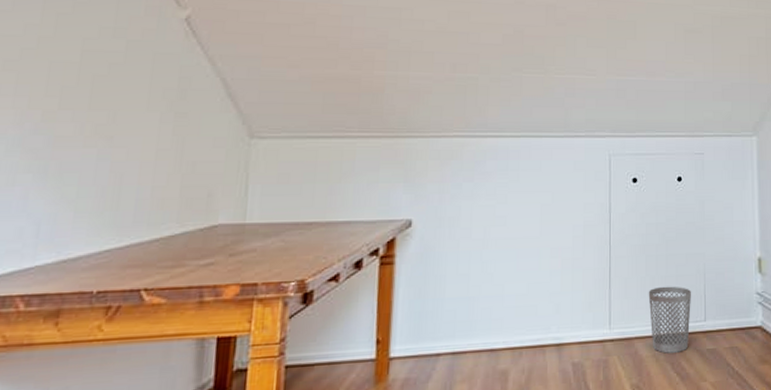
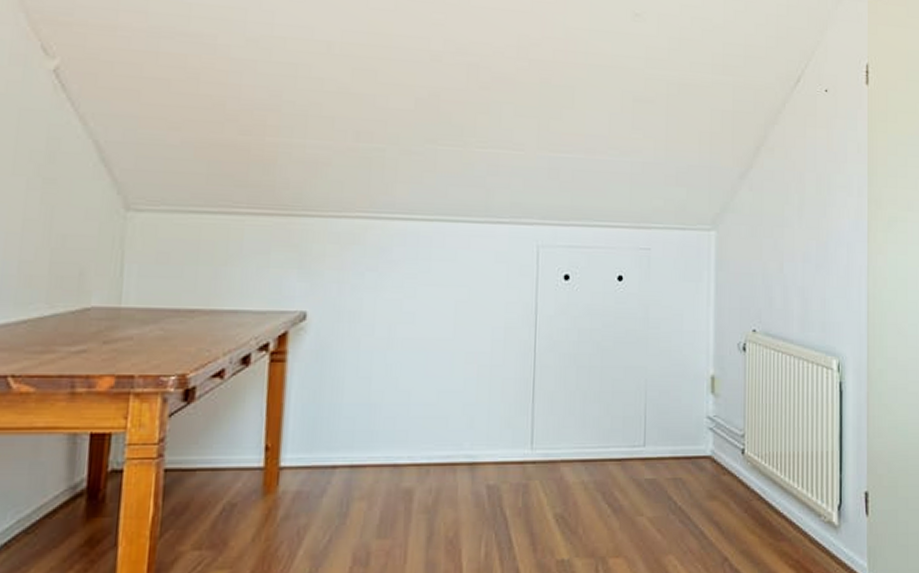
wastebasket: present [648,286,692,353] -> none [578,403,630,481]

